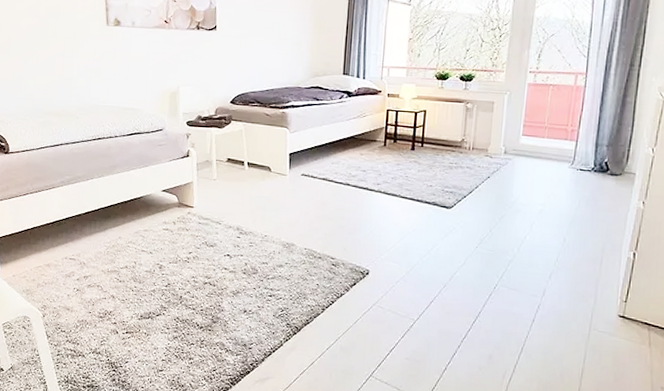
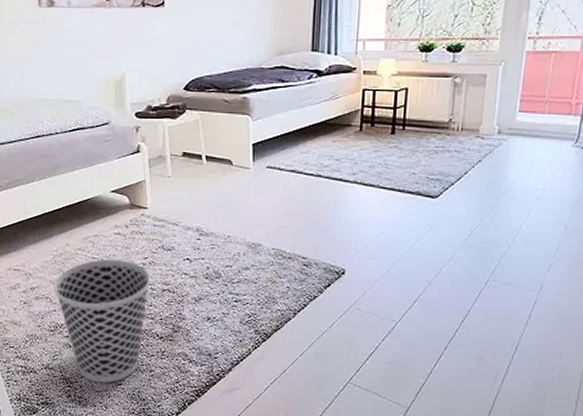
wastebasket: none [105,252,194,369] -> present [53,259,151,383]

